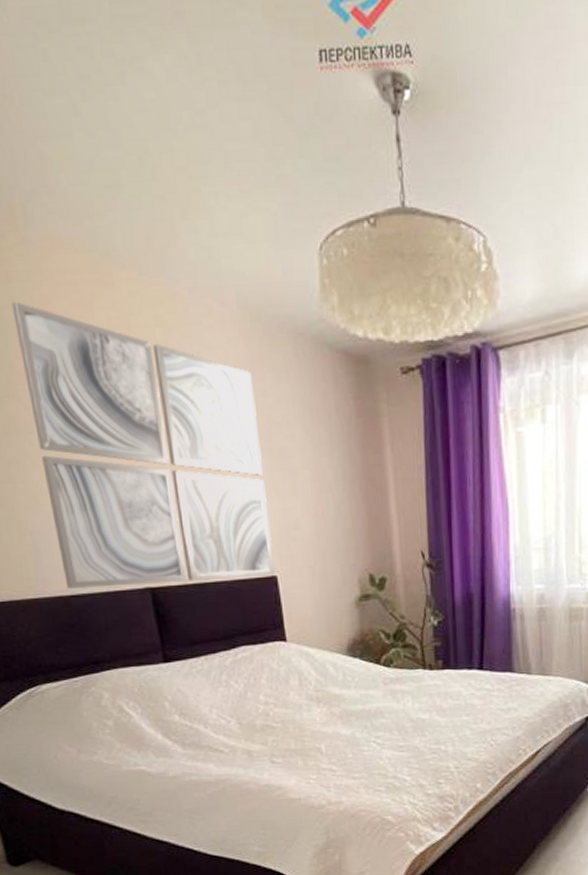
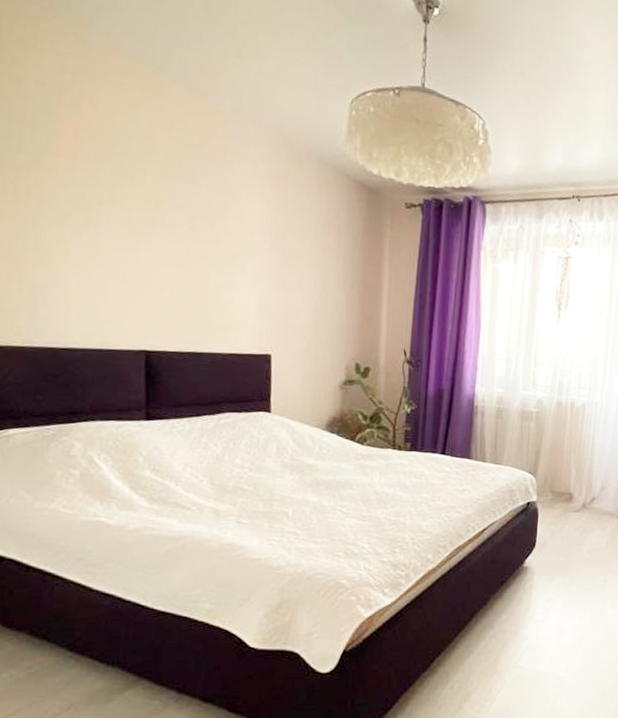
wall art: present [11,301,276,589] -> none [58,88,276,354]

